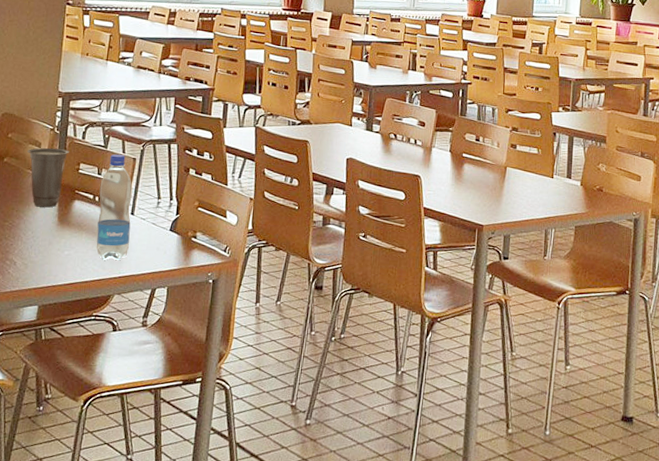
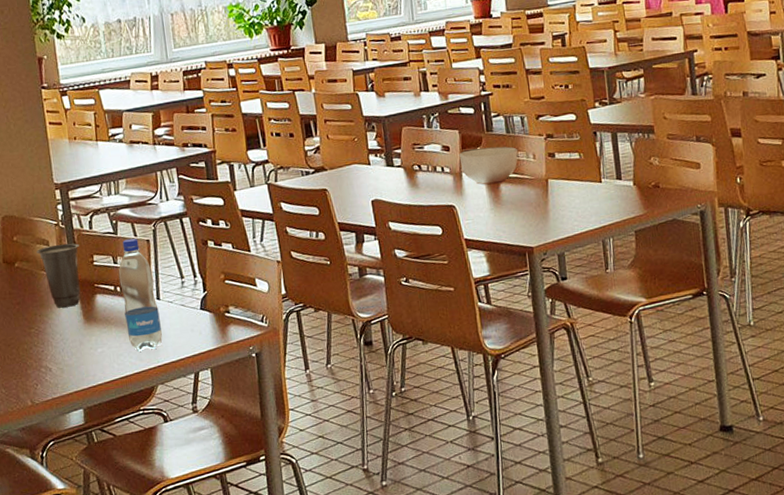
bowl: none [432,129,485,163] -> present [459,146,518,185]

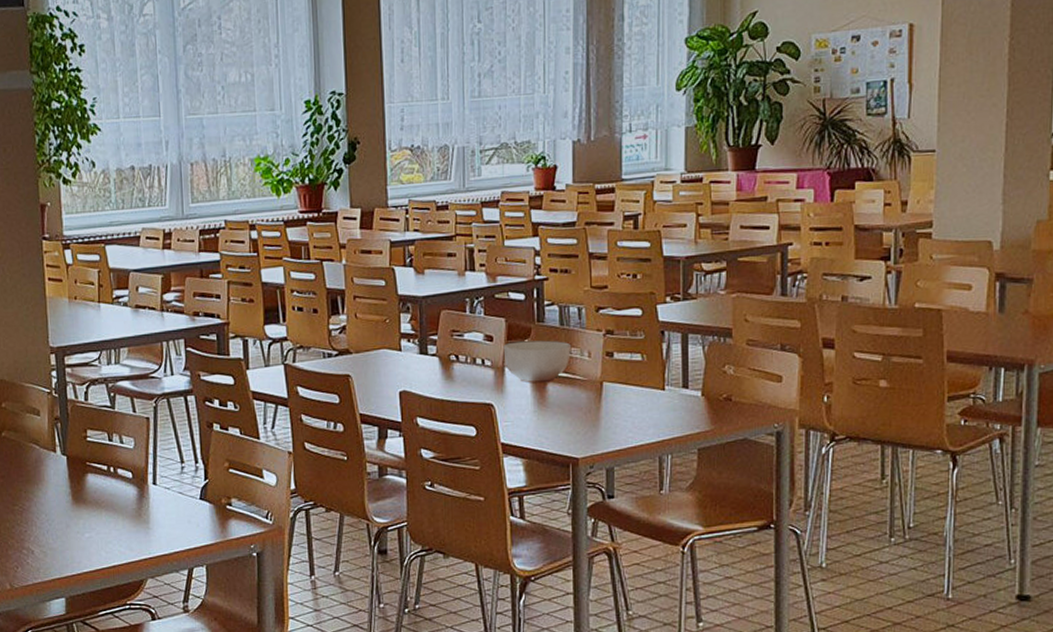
cup: present [36,243,81,308] -> none [26,414,72,485]
bottle: present [118,238,163,352] -> none [113,414,156,540]

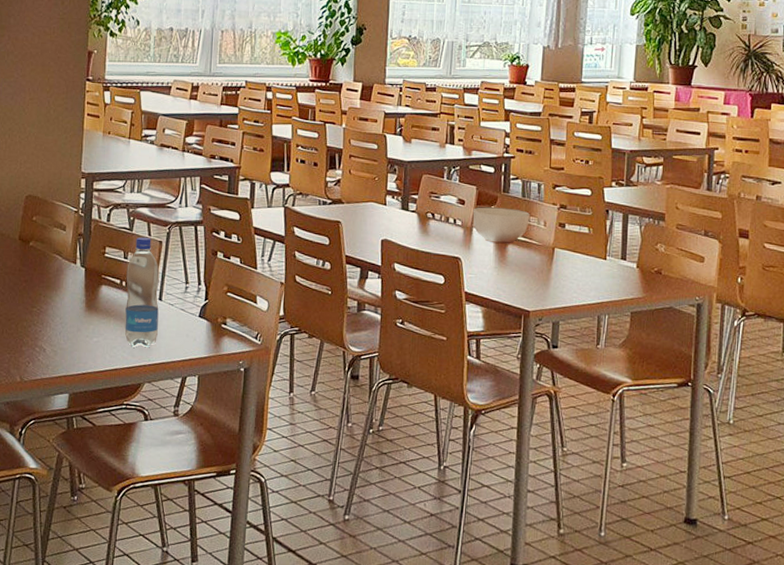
bottle: none [113,414,156,540] -> present [124,237,160,348]

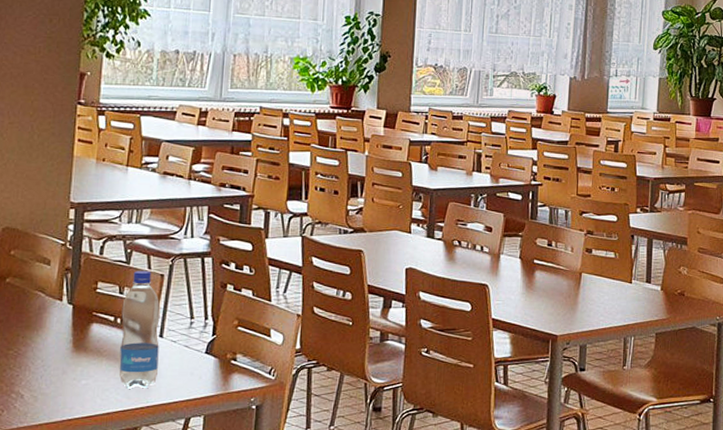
bowl: present [472,207,531,244] -> none [500,234,558,270]

